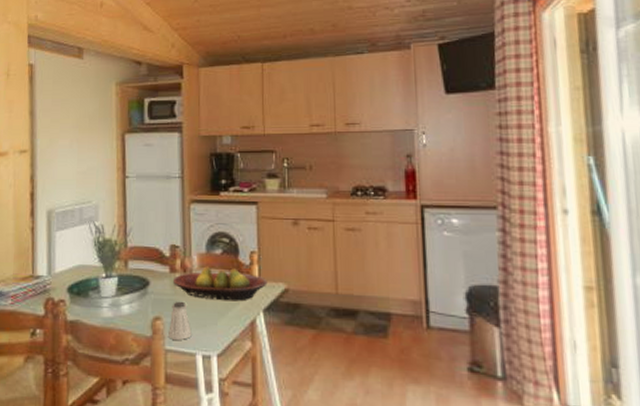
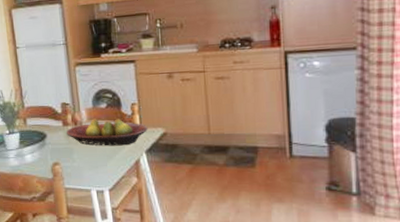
saltshaker: present [168,301,192,340] -> none [66,148,86,180]

